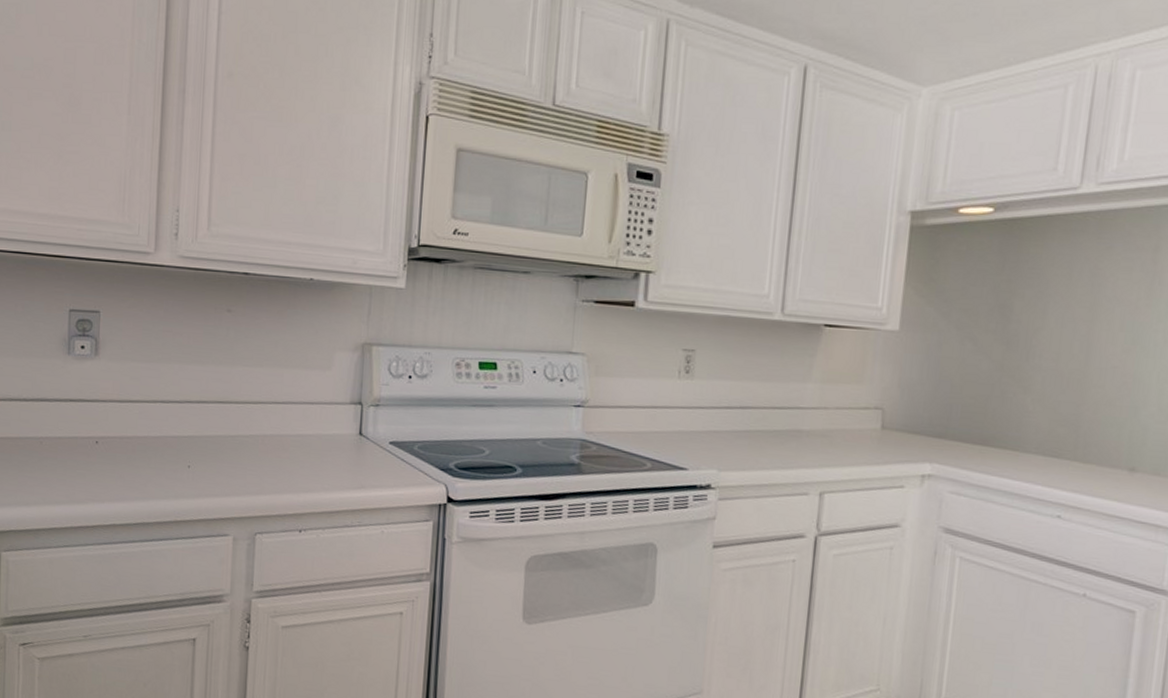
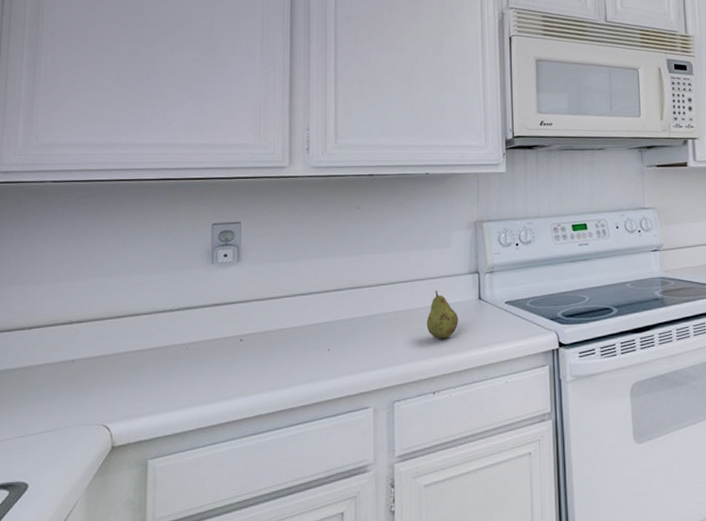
fruit: none [297,417,334,474] -> present [426,290,459,339]

